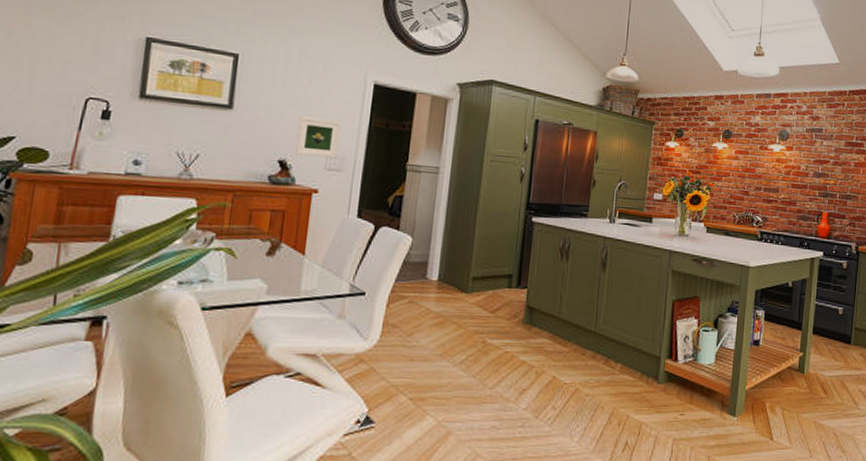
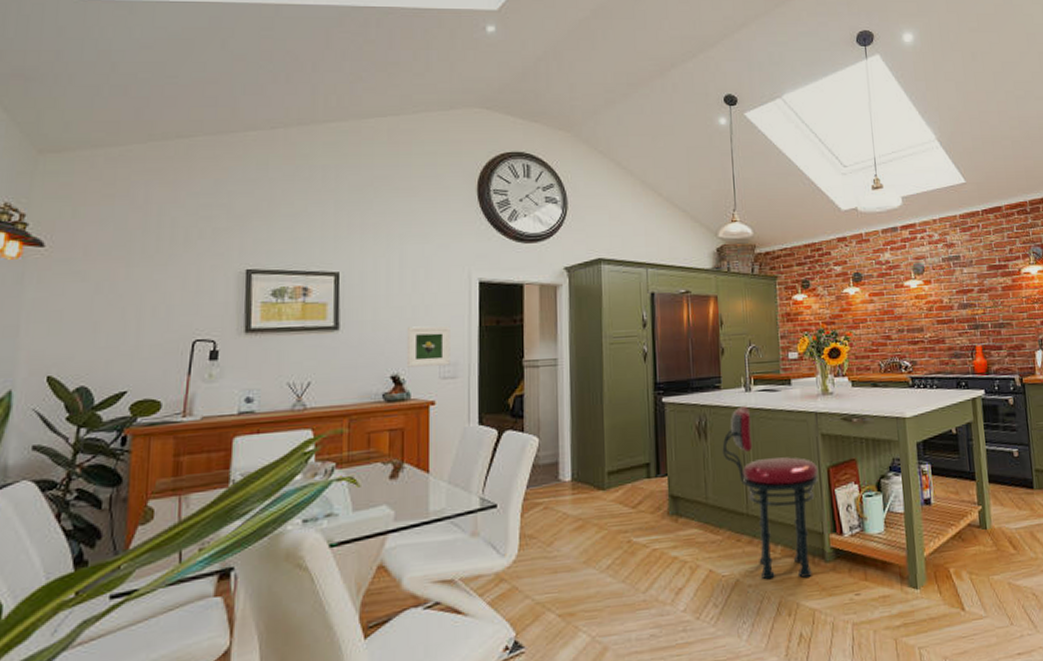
stool: none [580,235,665,394] -> present [722,406,819,580]

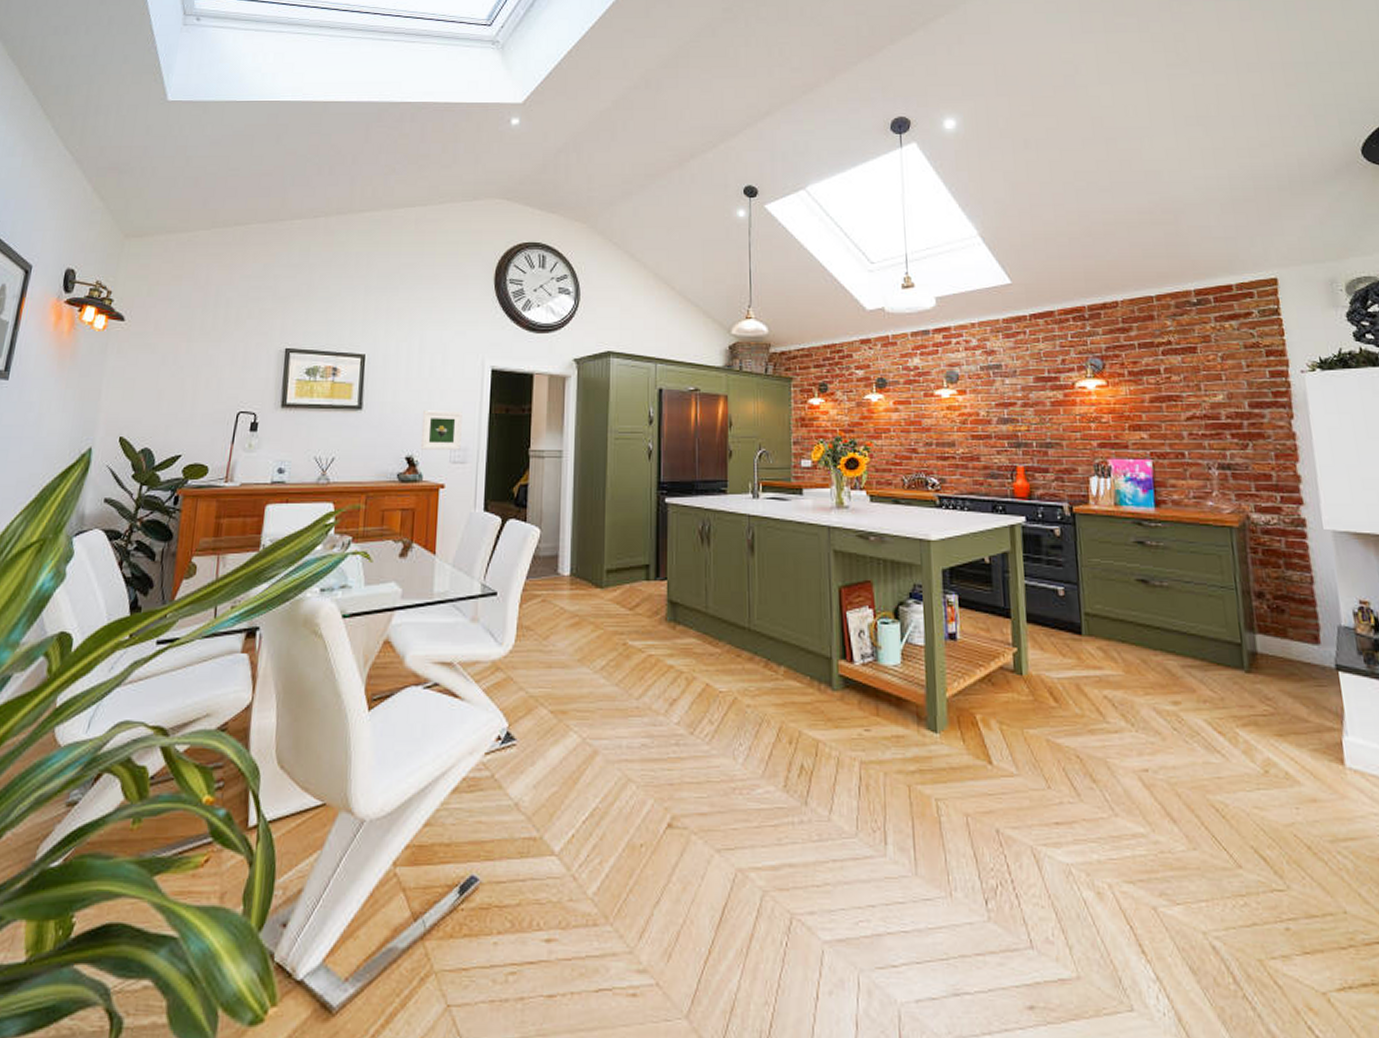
stool: present [722,406,819,580] -> none [725,513,829,704]

